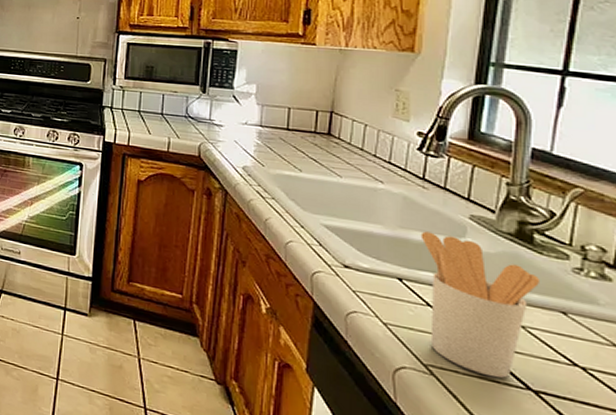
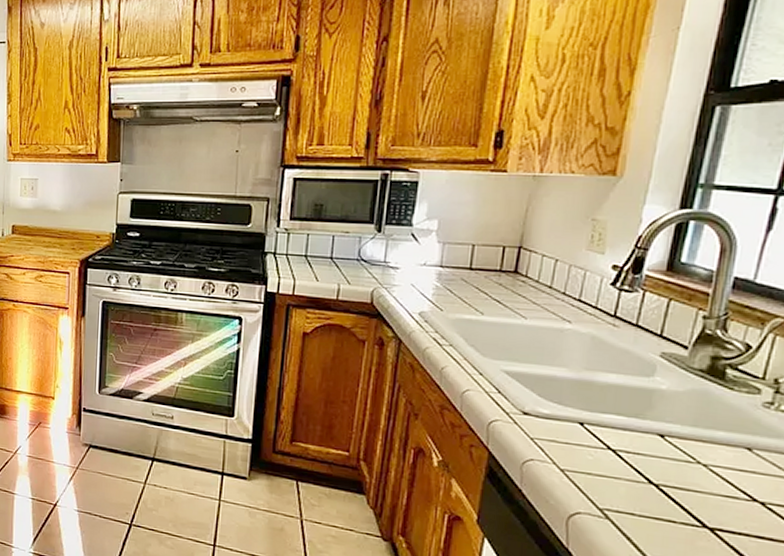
utensil holder: present [420,231,539,378] -> none [606,372,727,518]

